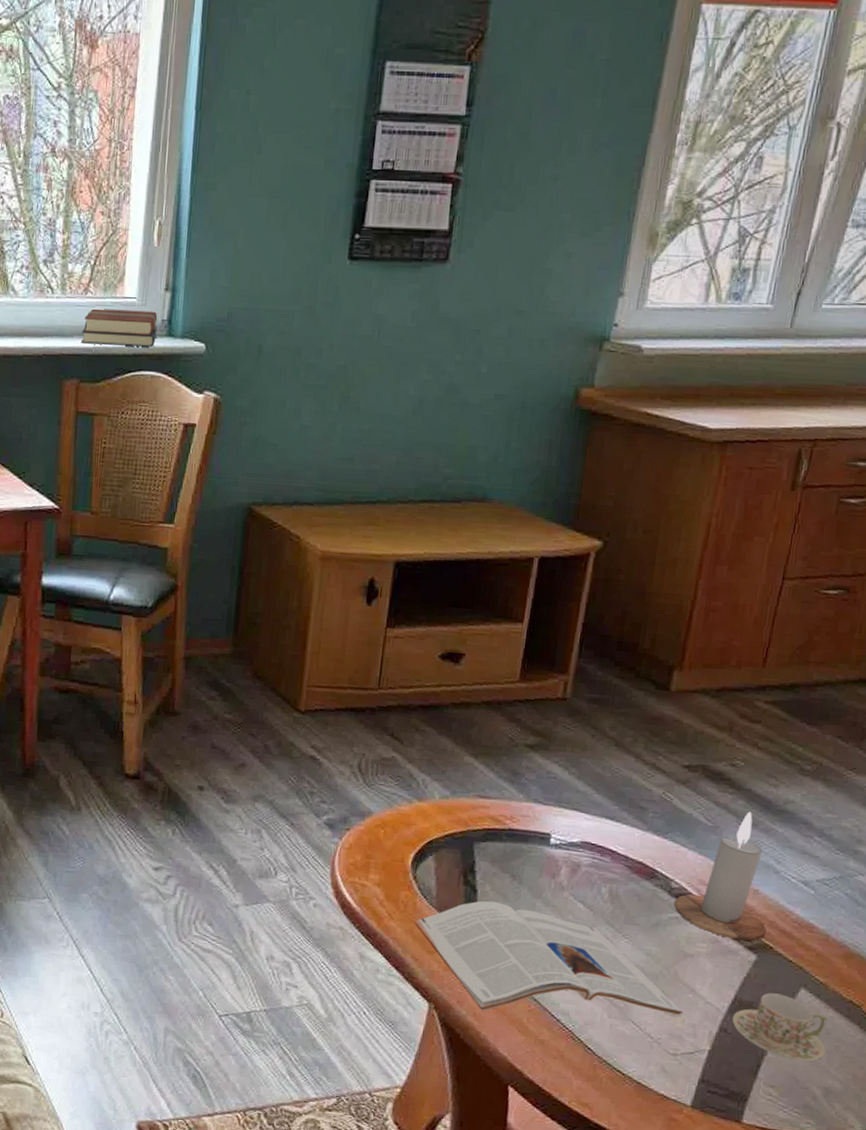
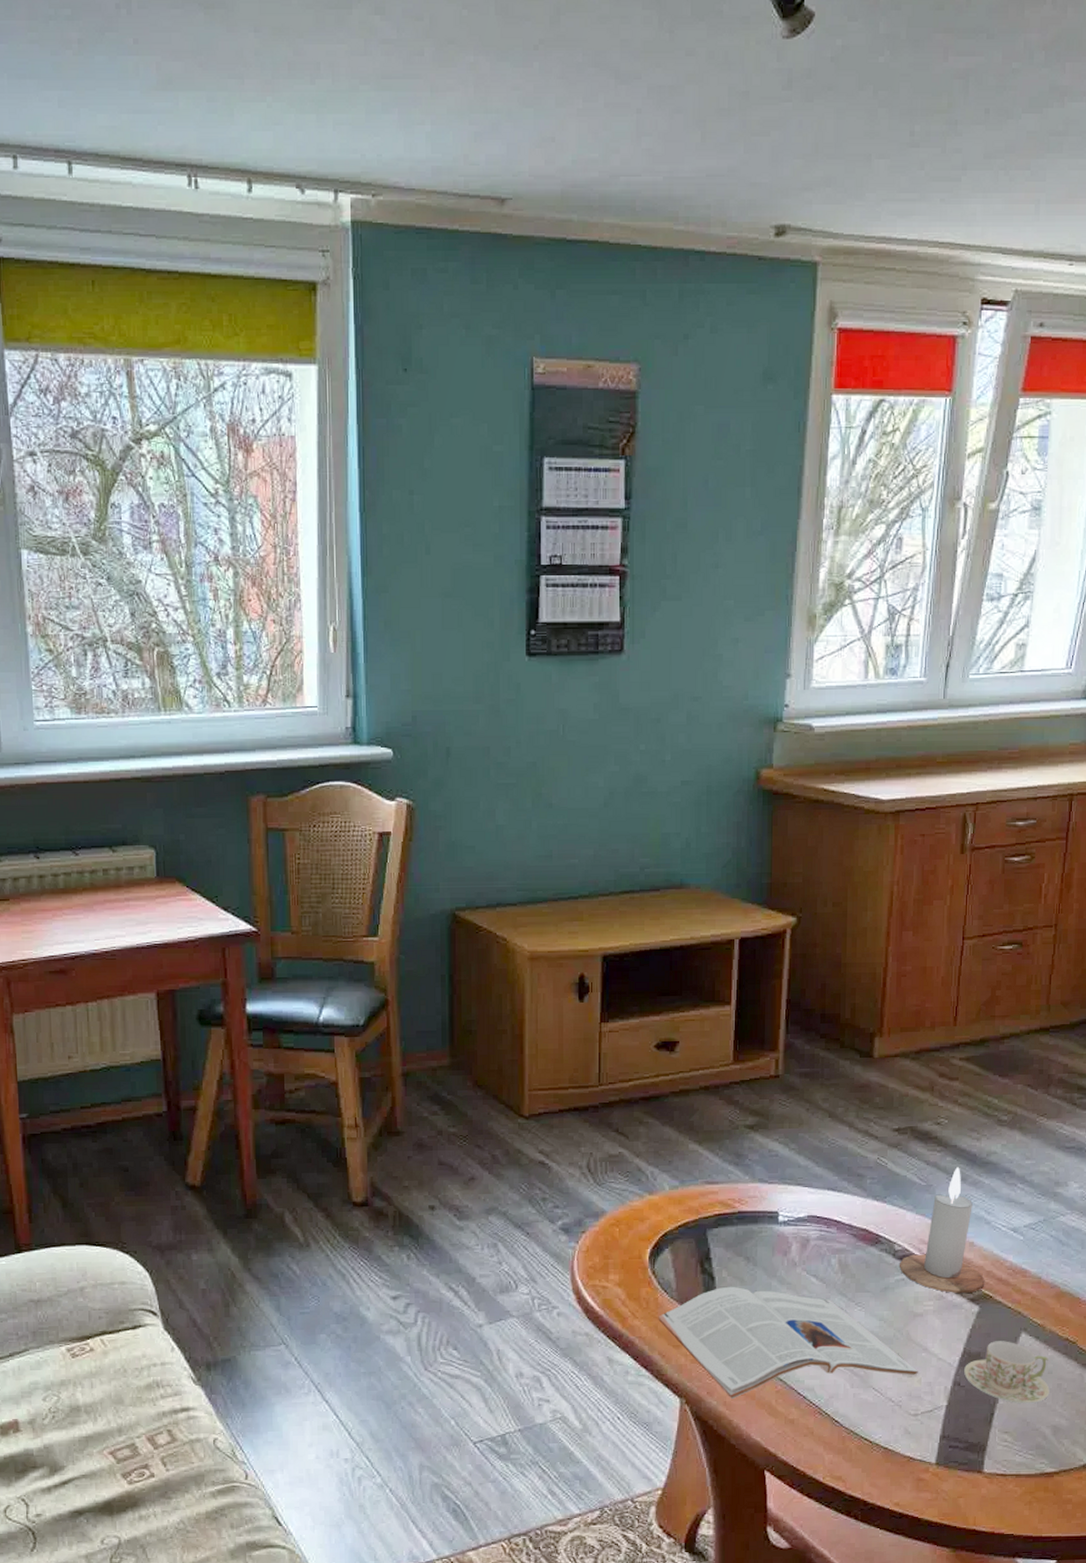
books: present [80,309,158,347] -> none [263,719,343,757]

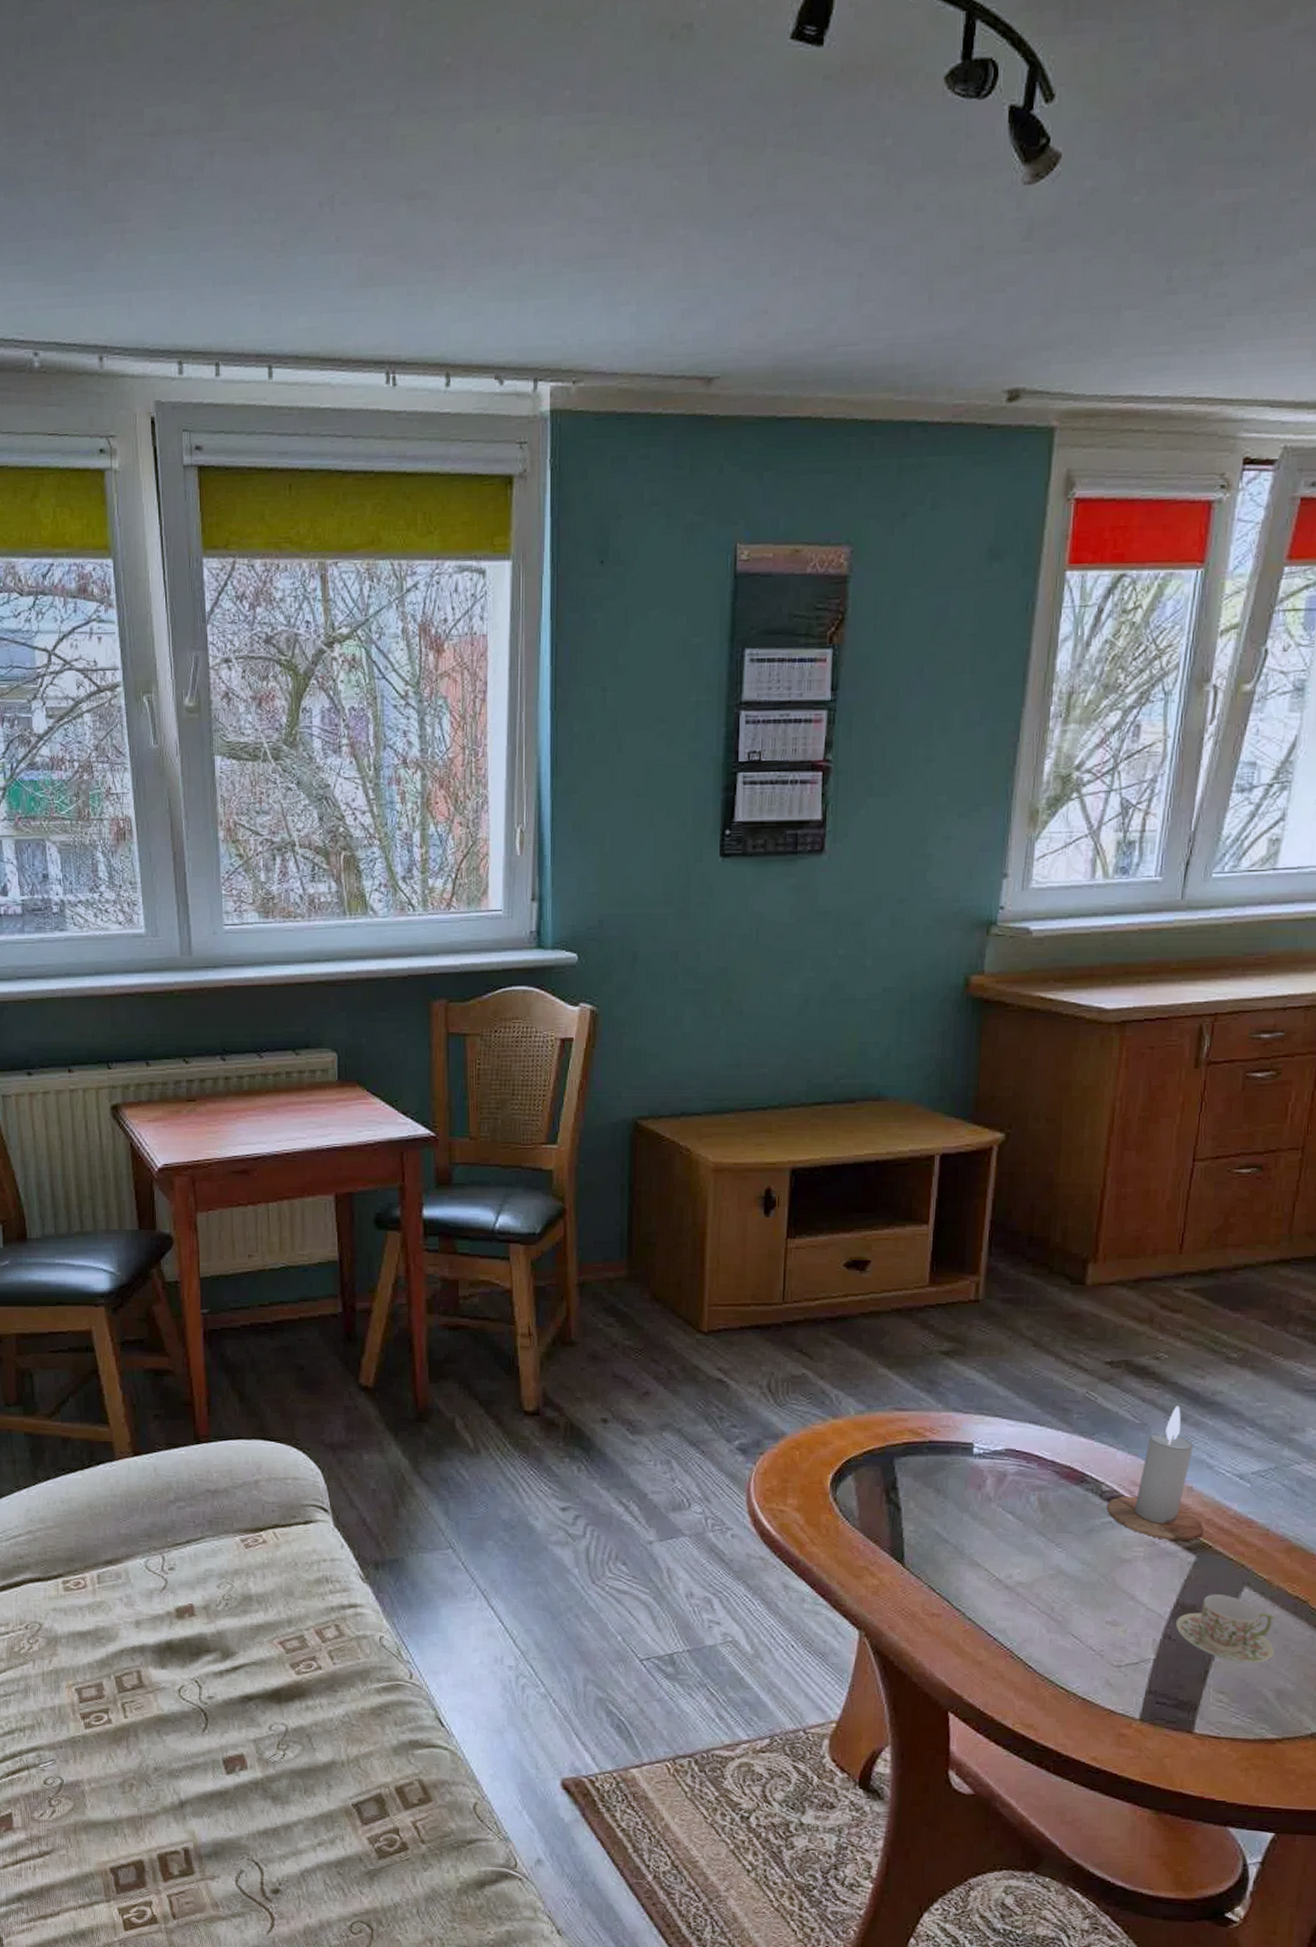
magazine: present [658,1286,918,1400] -> none [838,1518,1124,1636]

